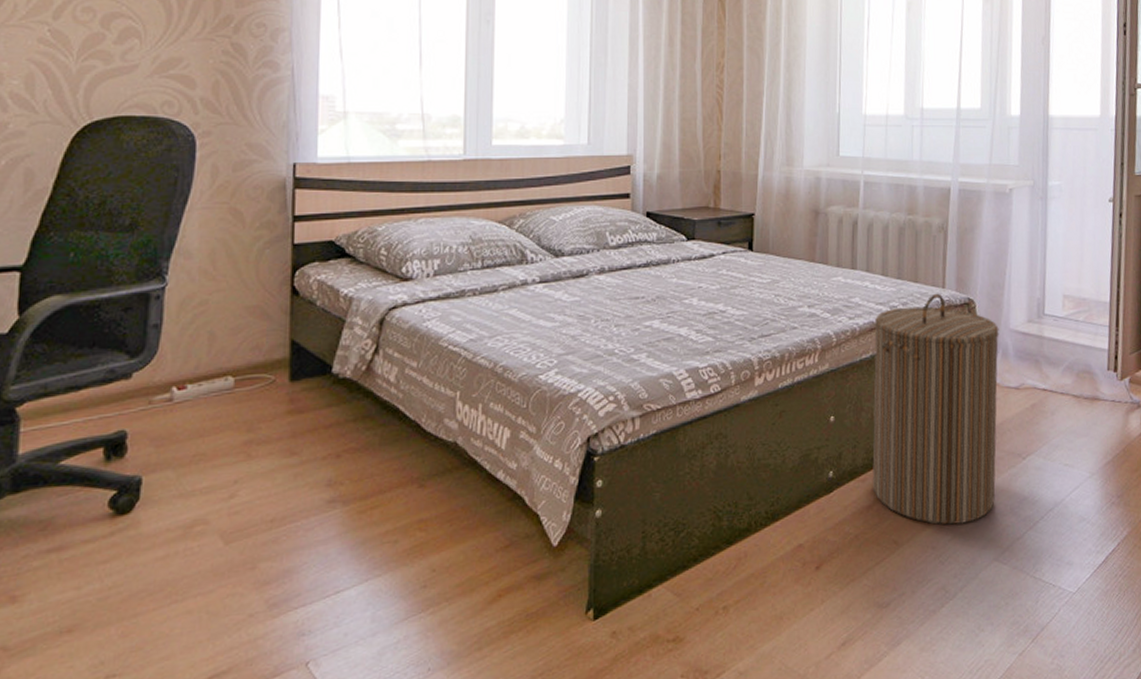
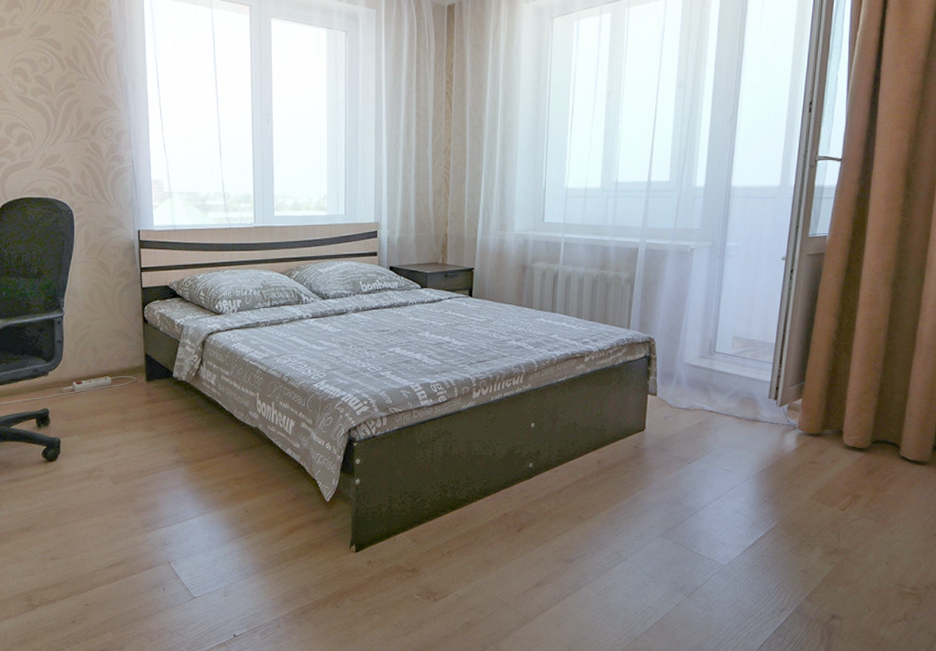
laundry hamper: present [872,293,999,525] -> none [564,333,675,508]

